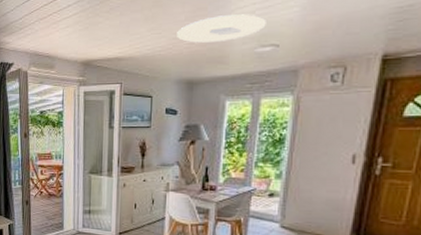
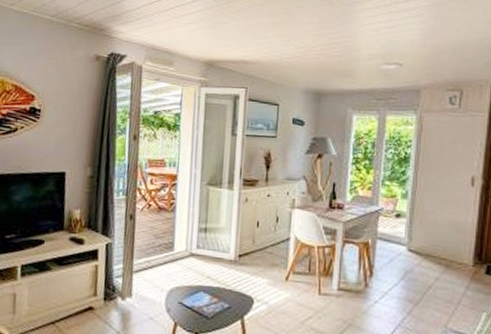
ceiling light: present [177,14,266,43] -> none [305,30,390,56]

